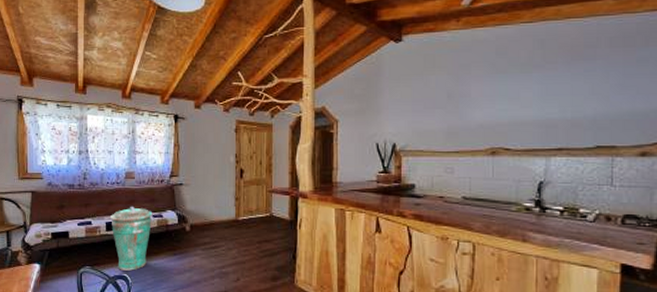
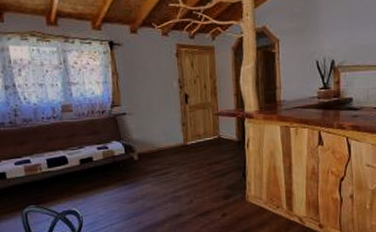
trash can: present [111,207,153,271] -> none [51,141,97,206]

